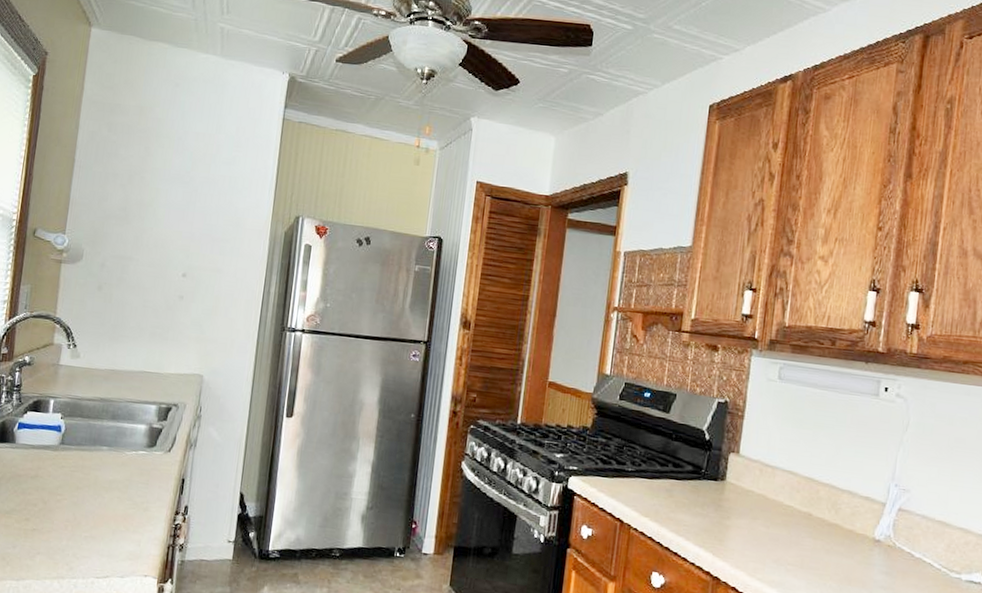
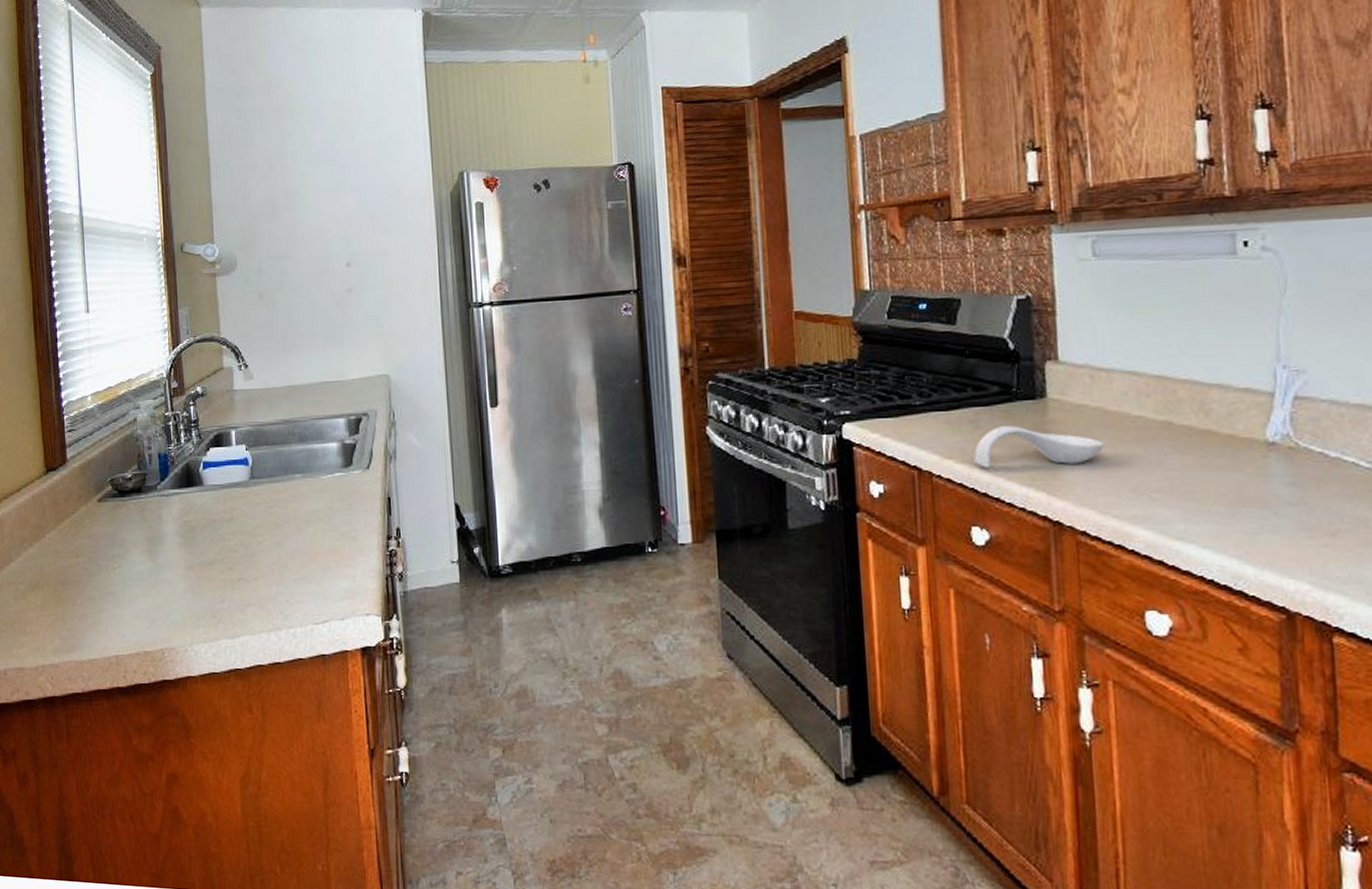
spoon rest: none [663,497,761,536] -> present [973,425,1104,469]

